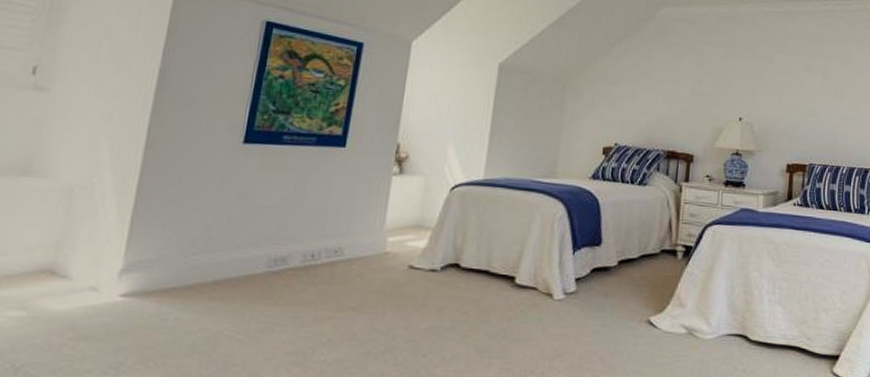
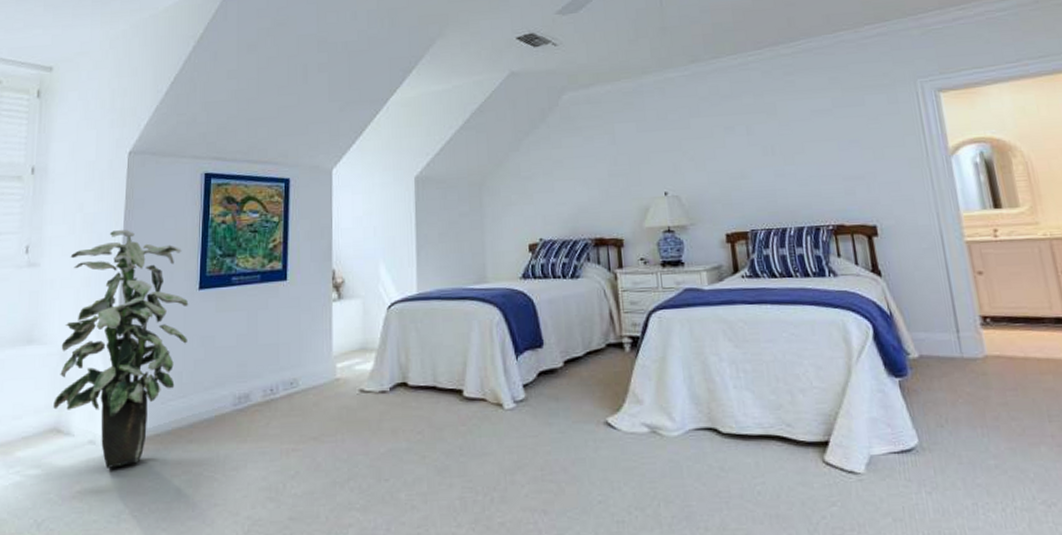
indoor plant: none [49,66,230,318] -> present [53,230,189,468]

